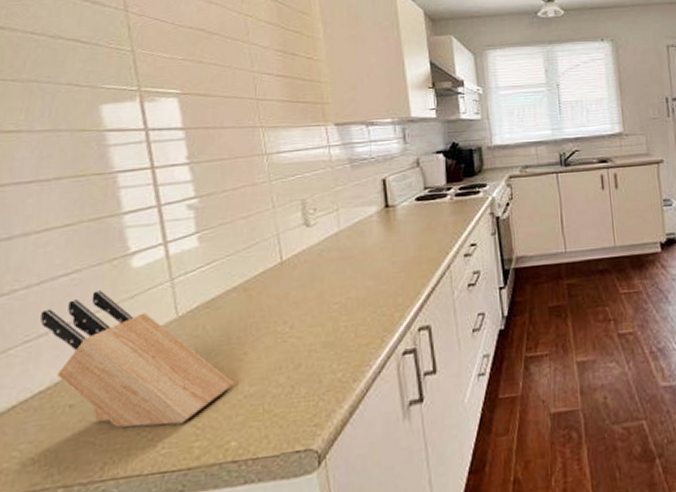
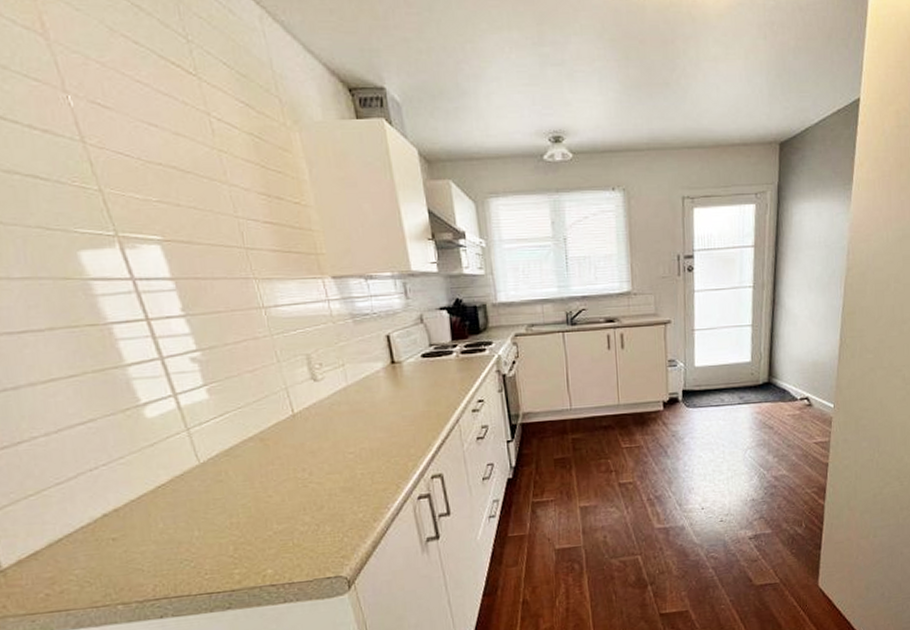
knife block: present [40,291,235,428] -> none [66,439,264,557]

